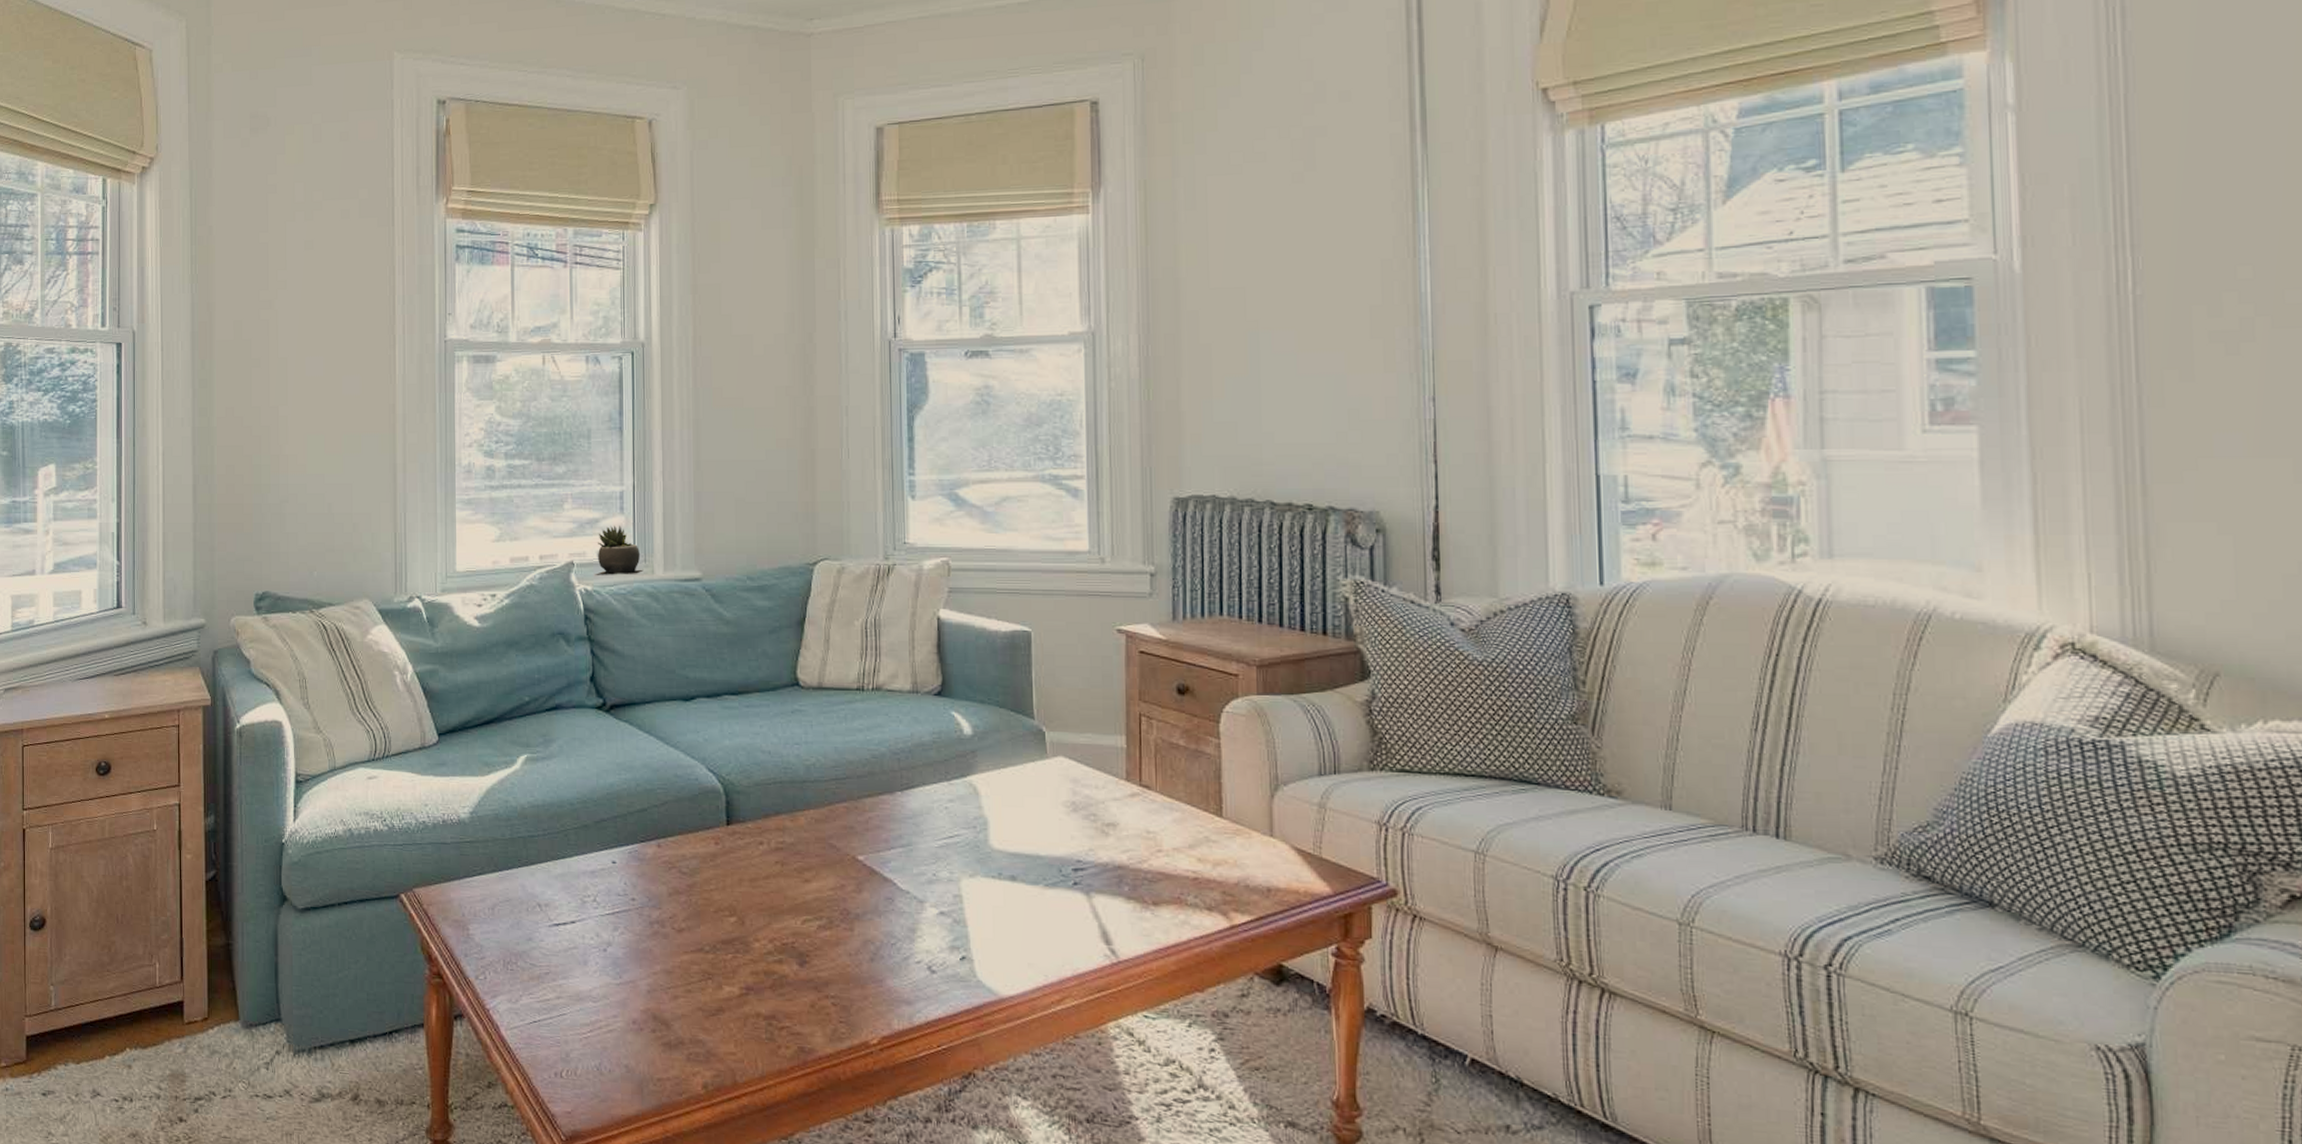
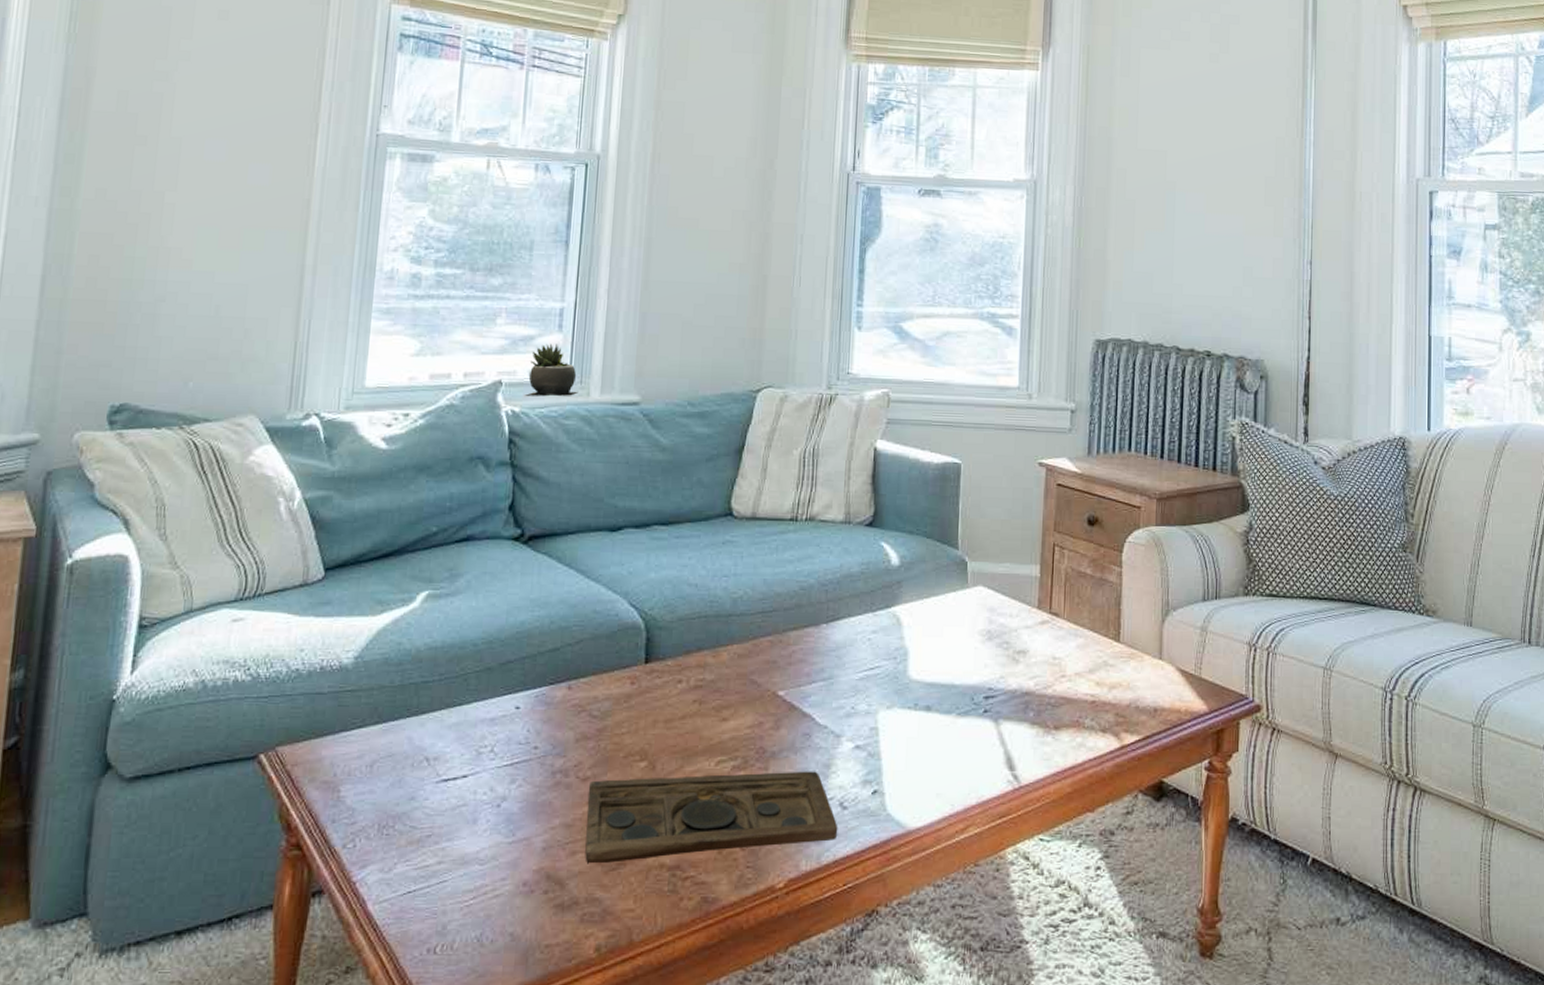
decorative tray: none [684,932,928,1009] -> present [585,771,838,864]

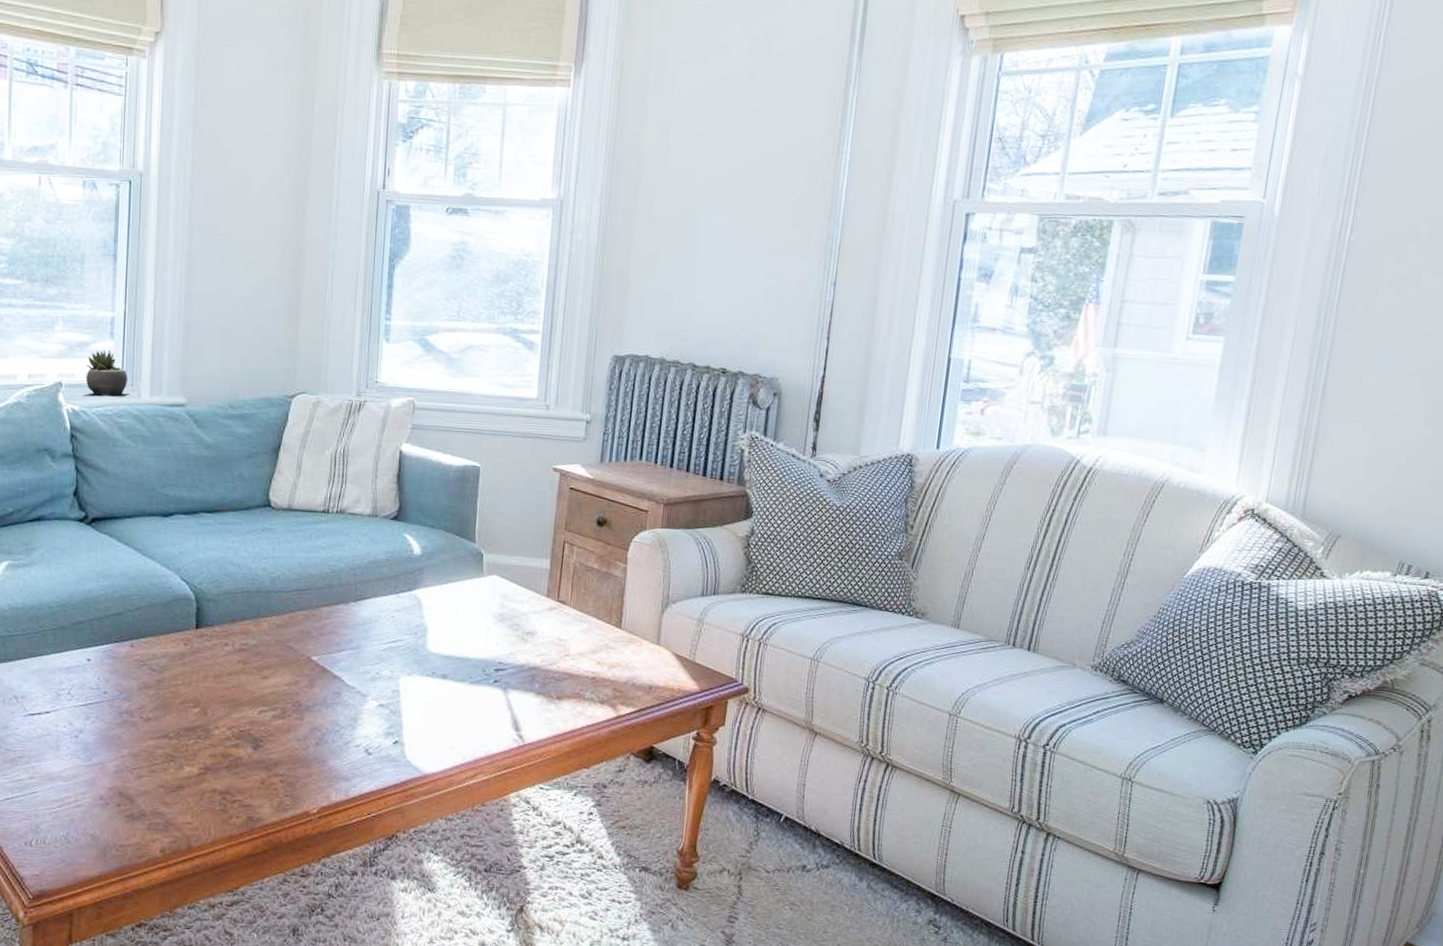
decorative tray: present [585,771,838,864] -> none [150,721,364,786]

